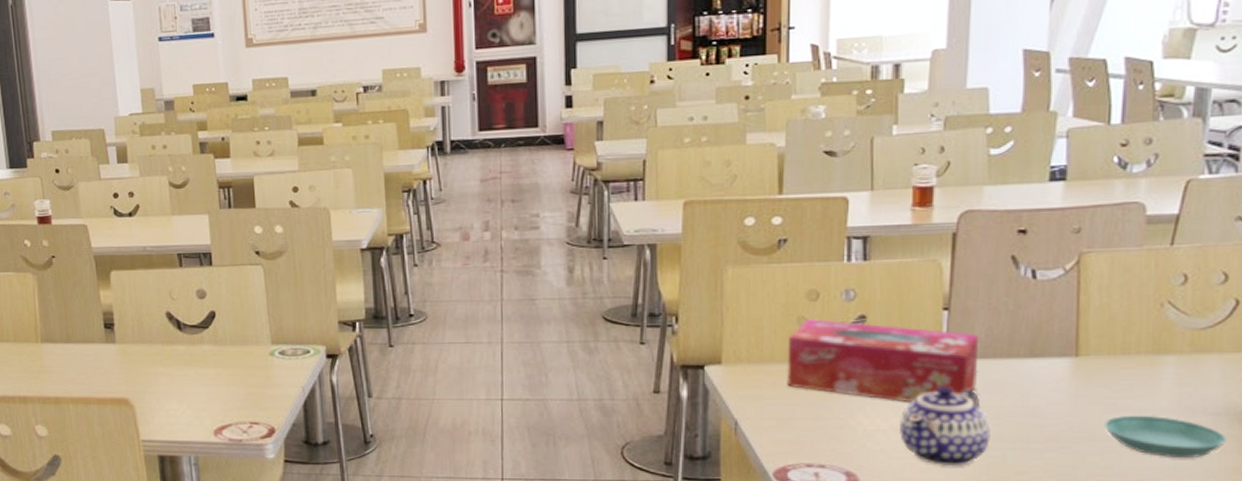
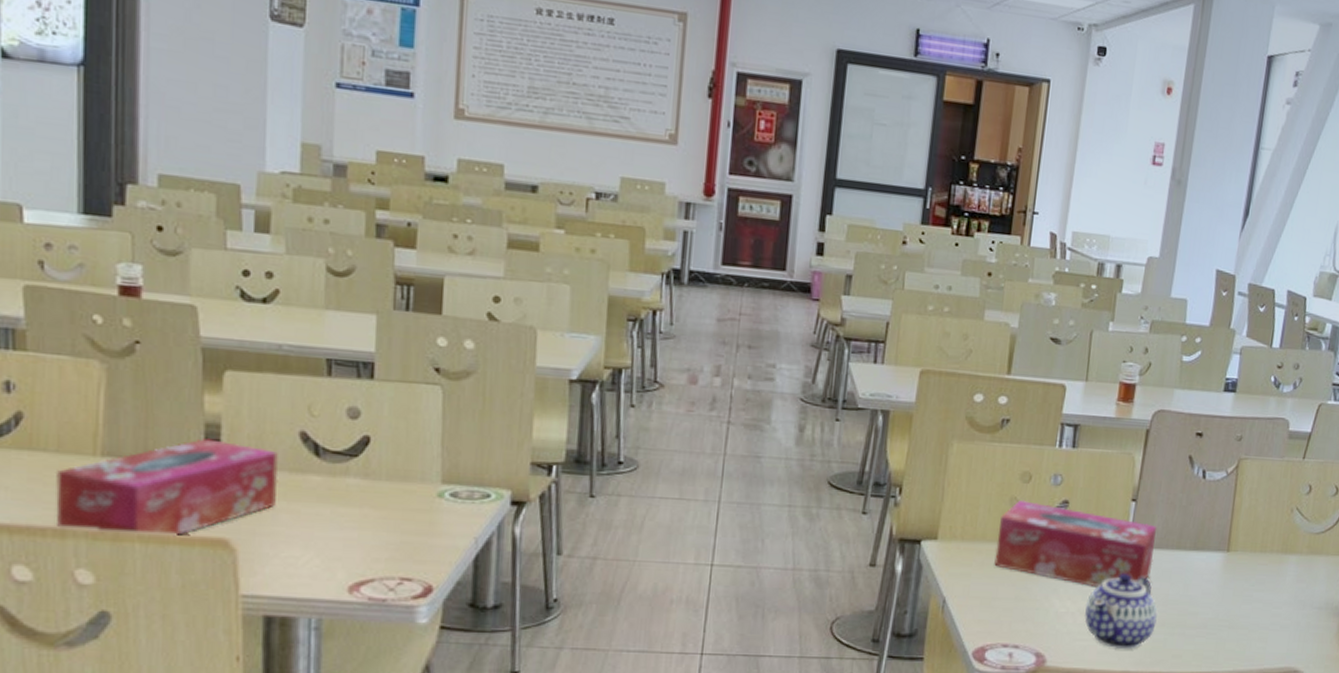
tissue box: none [16,324,156,399] -> present [56,438,279,537]
saucer: present [1104,415,1228,459] -> none [1241,606,1325,646]

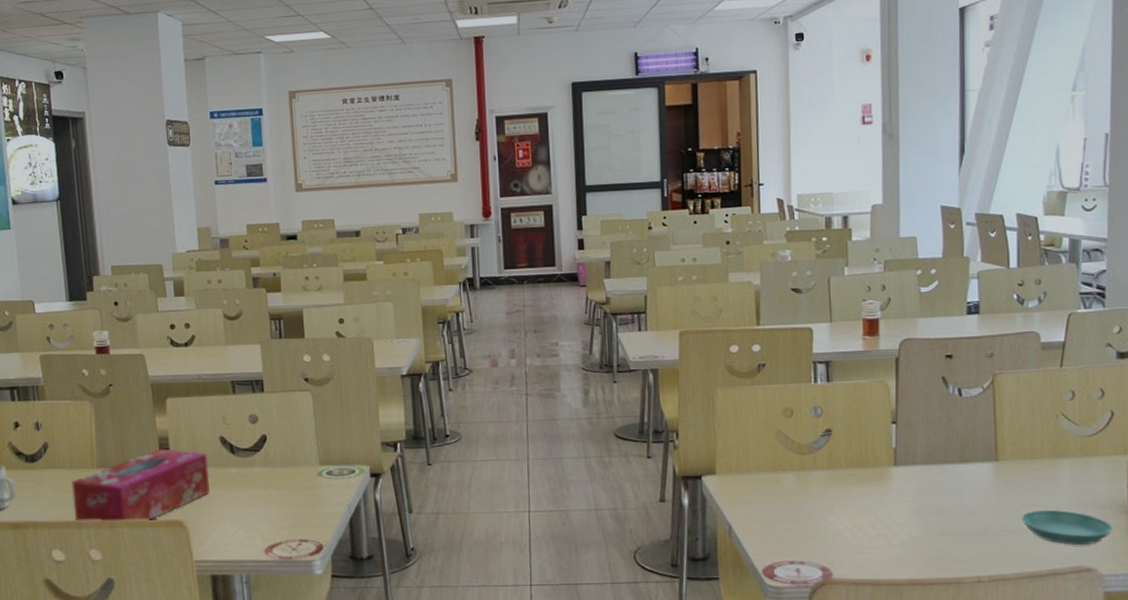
tissue box: present [994,499,1158,588] -> none [769,432,922,505]
teapot: present [1085,573,1157,650] -> none [863,490,934,560]
saucer: none [1241,606,1325,646] -> present [1021,509,1114,546]

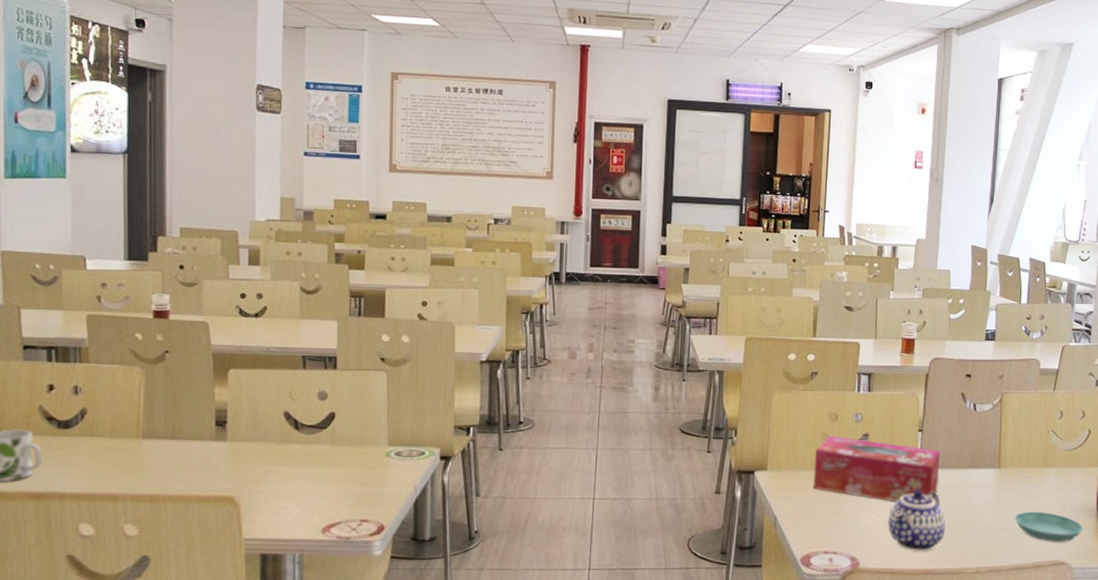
tissue box: present [72,448,210,522] -> none [110,421,269,497]
tissue box: none [769,432,922,505] -> present [813,435,941,502]
teapot: none [863,490,934,560] -> present [888,490,946,552]

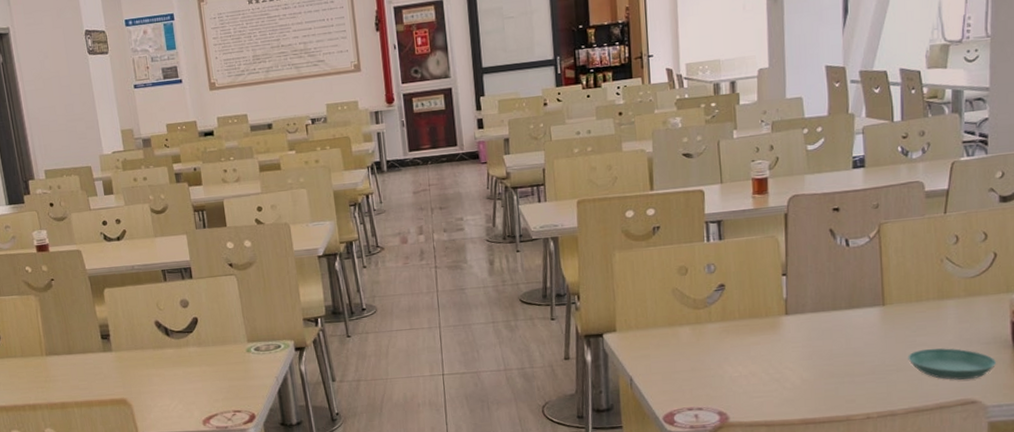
tissue box: present [813,435,941,502] -> none [666,289,812,352]
teapot: present [888,490,946,552] -> none [756,337,825,401]

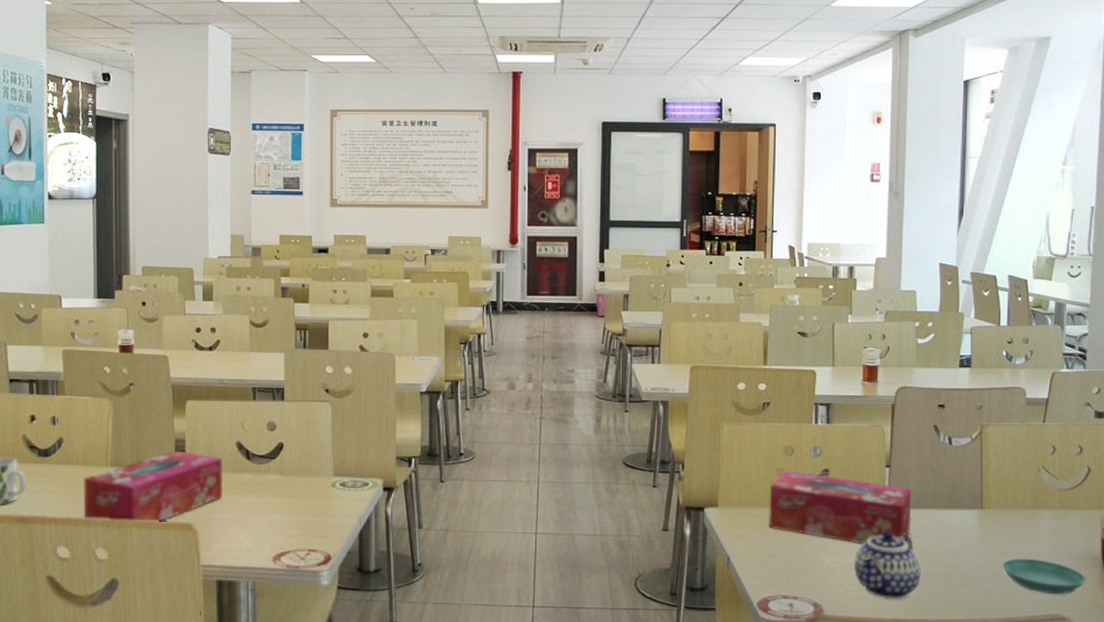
tissue box: none [24,335,149,404] -> present [83,450,223,523]
tissue box: none [666,289,812,352] -> present [769,470,912,544]
teapot: none [756,337,825,401] -> present [854,531,921,600]

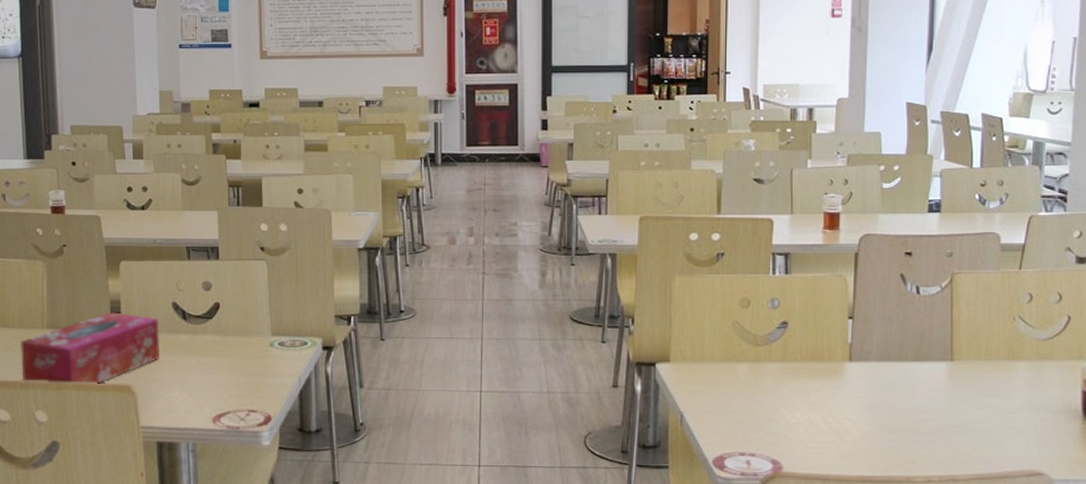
tissue box: present [769,470,912,544] -> none [724,323,877,399]
teapot: present [854,531,921,600] -> none [815,385,887,456]
saucer: present [1002,558,1087,595] -> none [974,411,1066,450]

